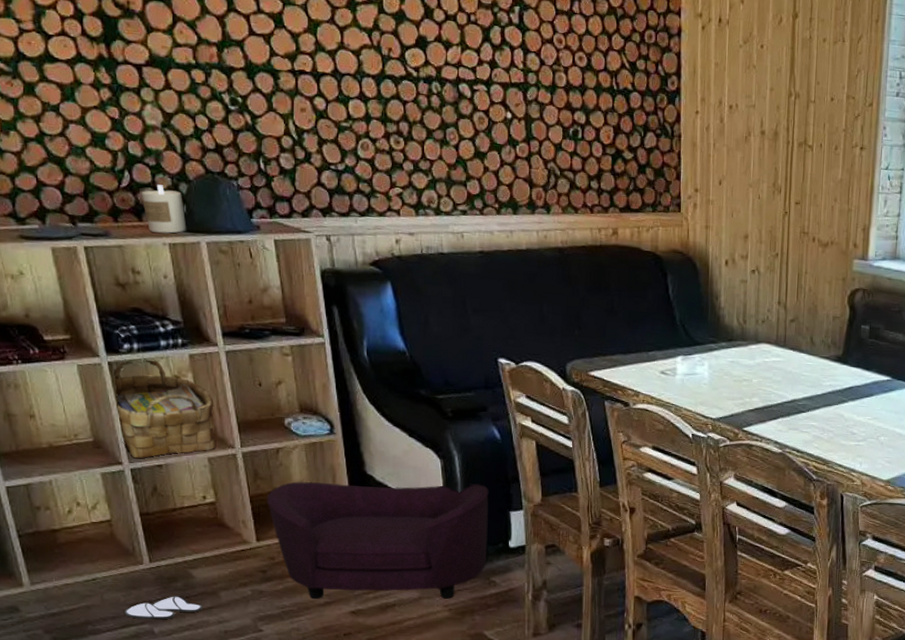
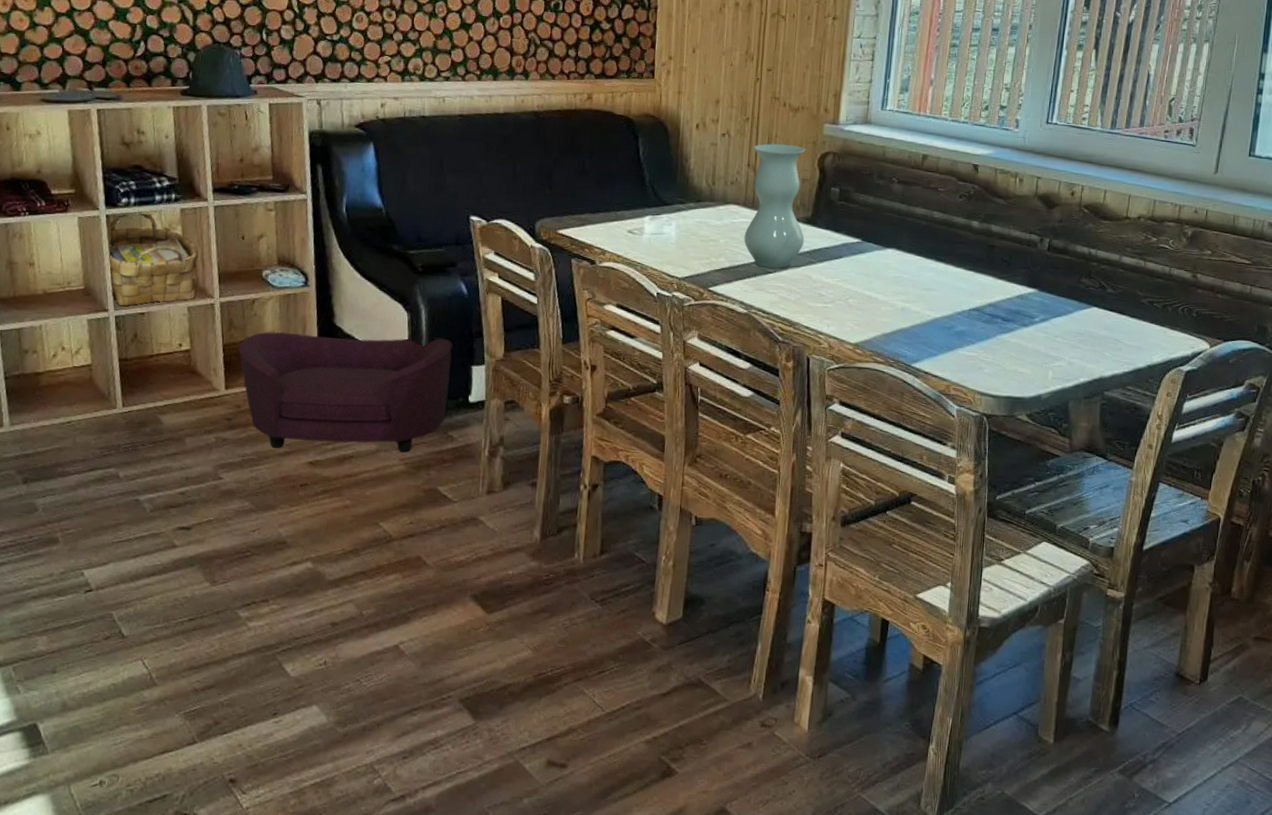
slippers: present [124,596,203,620] -> none [93,441,168,464]
candle: present [141,184,187,234] -> none [153,54,191,98]
vase: none [776,280,836,408] -> present [744,143,806,269]

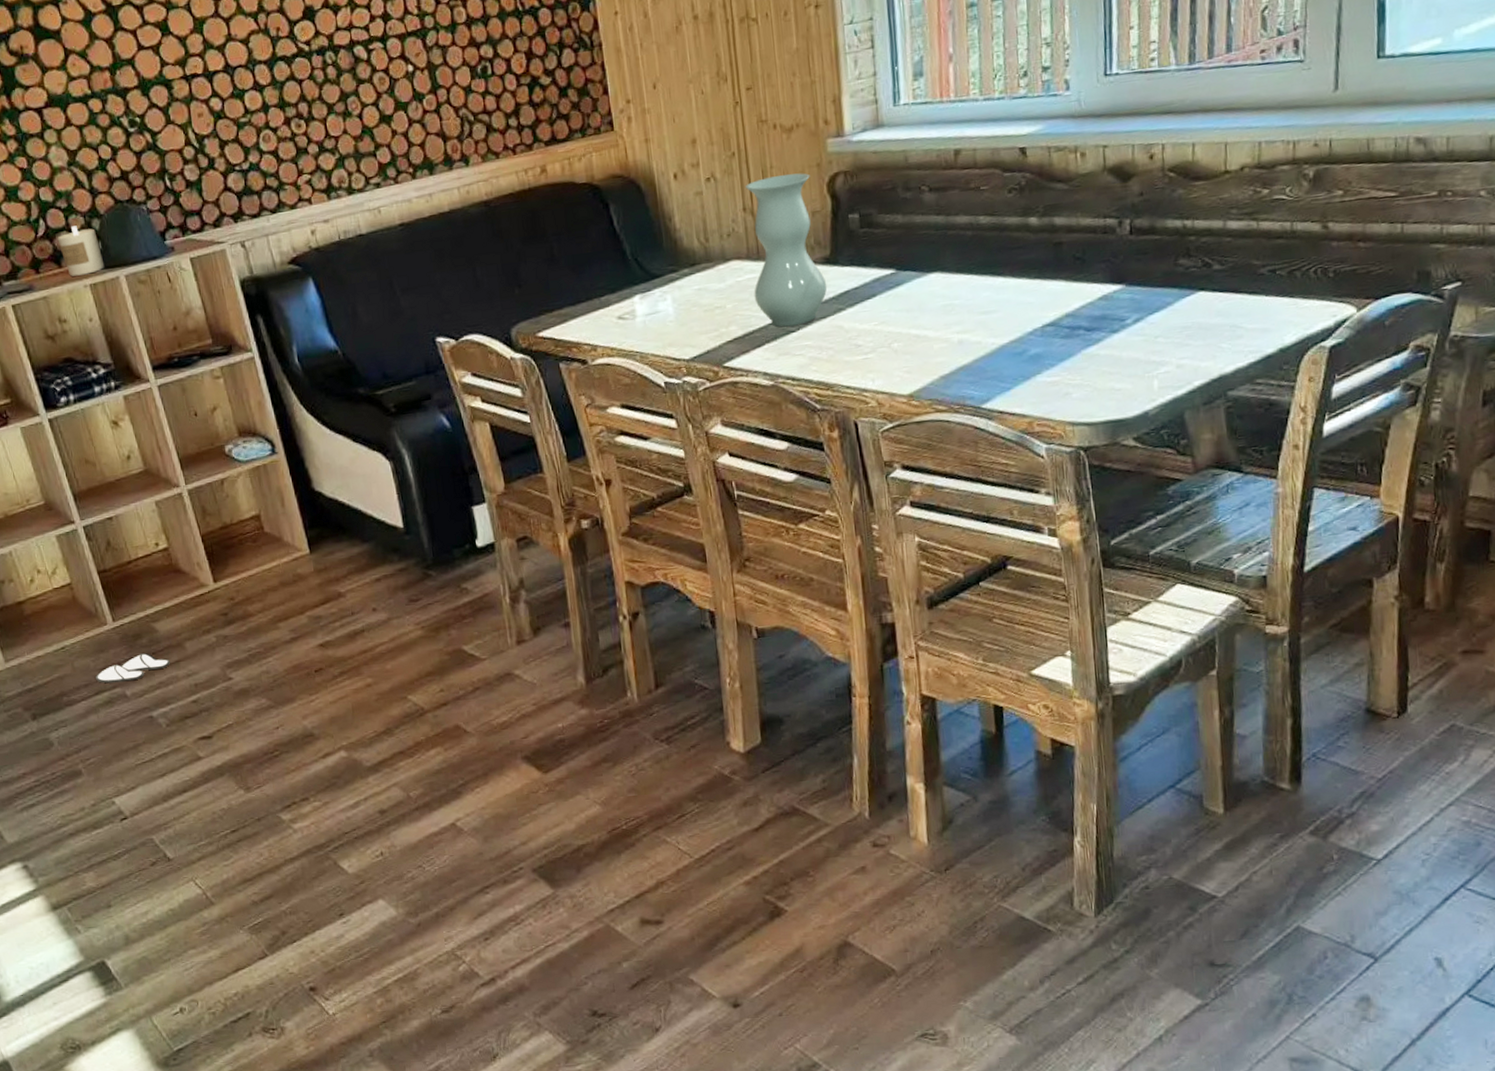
slippers: none [93,441,168,464] -> present [95,653,171,684]
woven basket: present [109,212,198,307] -> none [54,407,161,515]
candle: none [153,54,191,98] -> present [57,225,105,277]
dog bed: present [238,331,453,453] -> none [217,481,454,636]

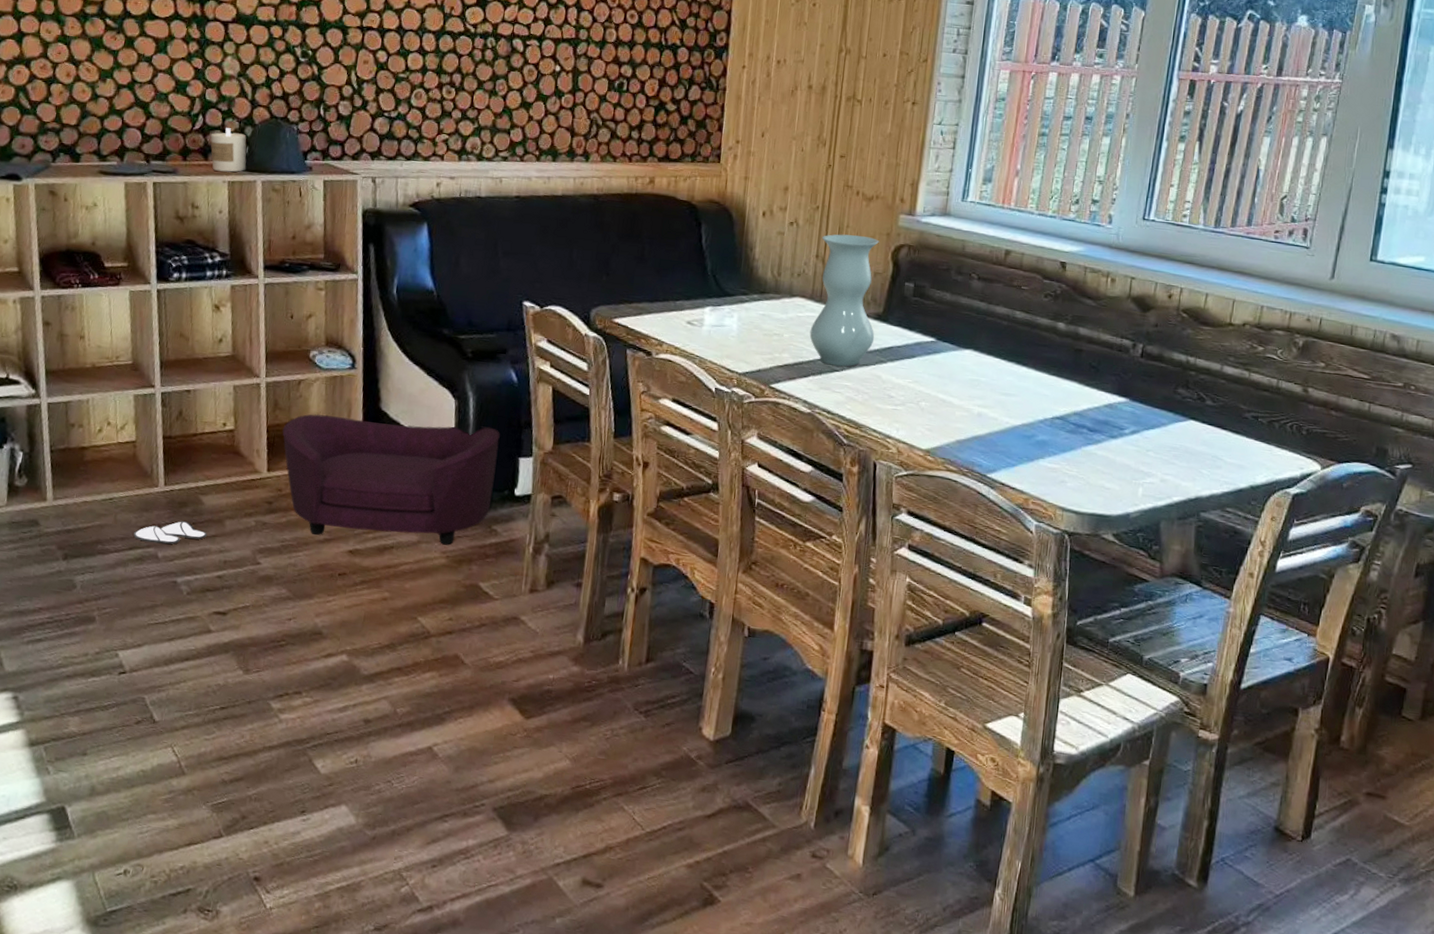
dog bed: none [217,481,454,636] -> present [282,413,500,545]

